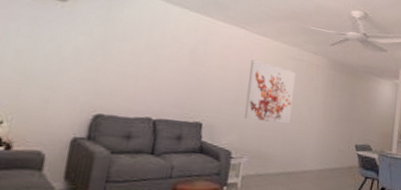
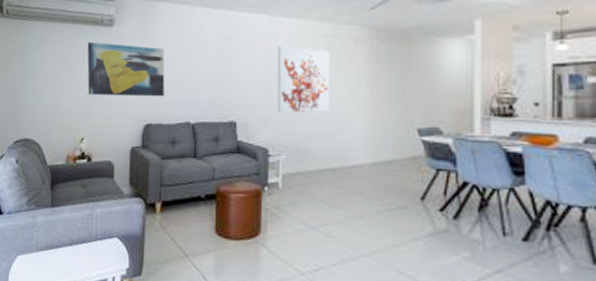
wall art: none [18,10,131,88] -> present [87,41,165,97]

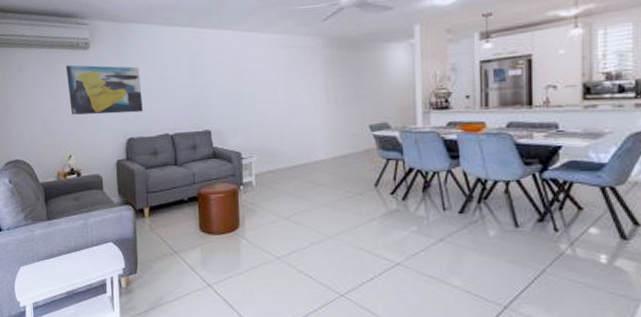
wall art: present [277,46,331,113] -> none [243,58,293,120]

